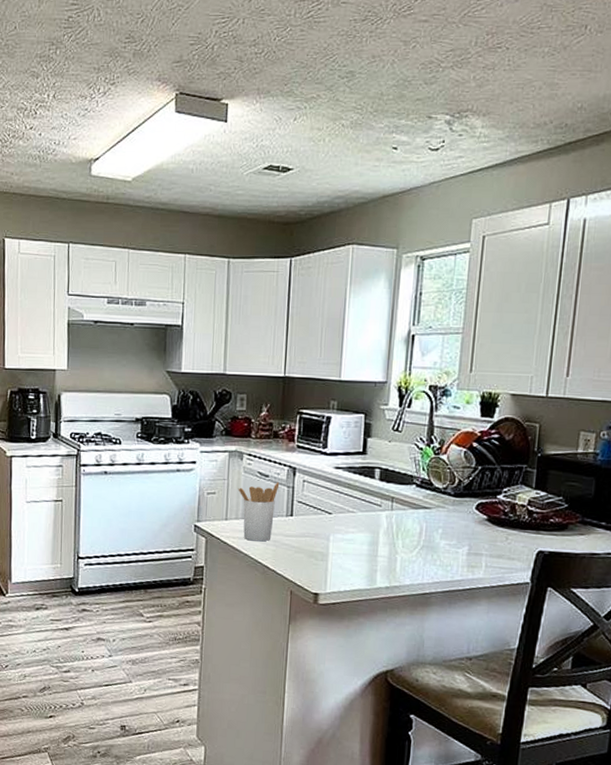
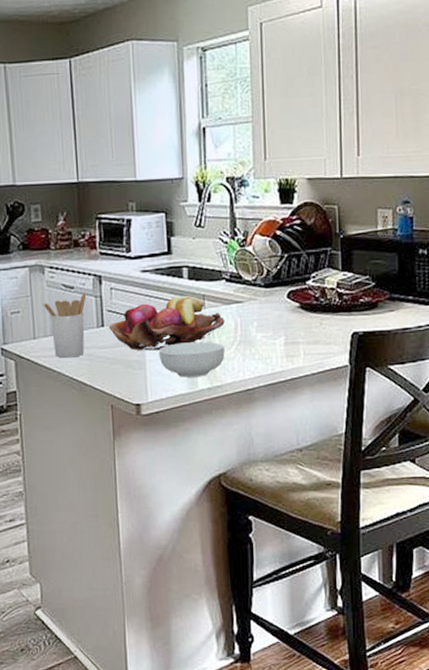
fruit basket: none [297,496,410,545] -> present [108,296,225,351]
cereal bowl: none [342,540,407,575] -> present [158,341,225,377]

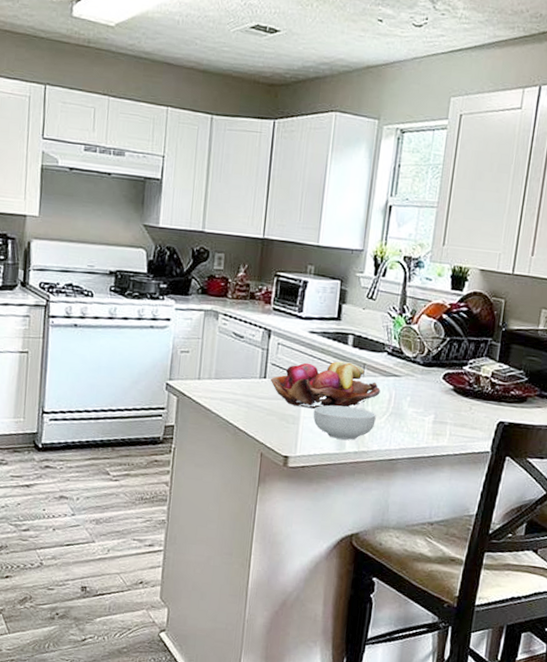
utensil holder: present [43,293,86,358] -> none [212,343,254,403]

